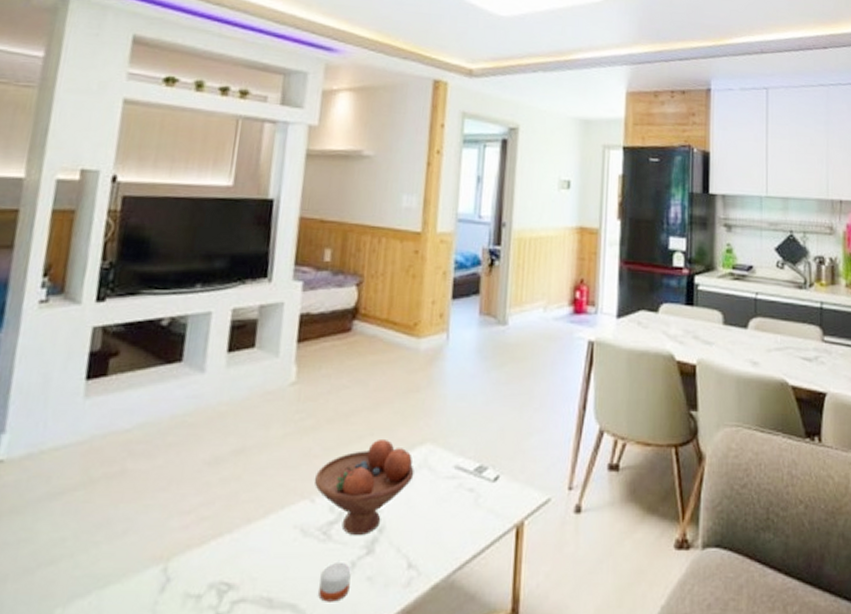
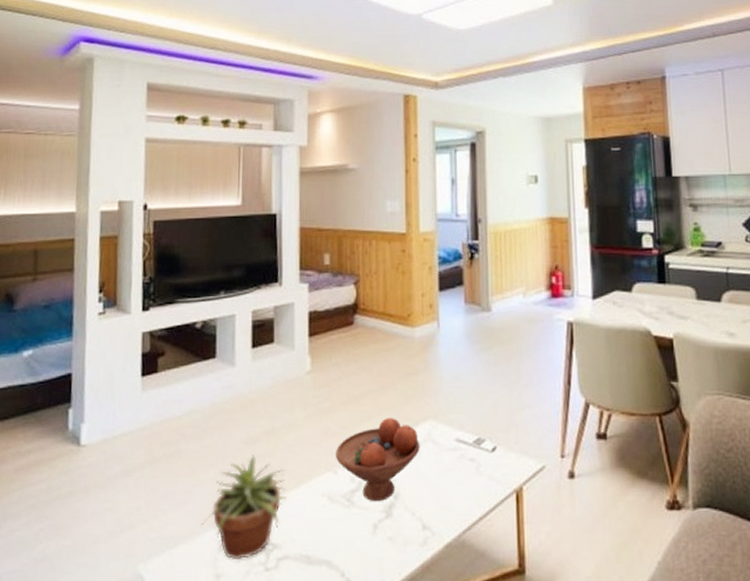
potted plant: none [141,478,253,604] -> present [201,455,287,561]
candle: present [318,561,351,602] -> none [349,524,374,559]

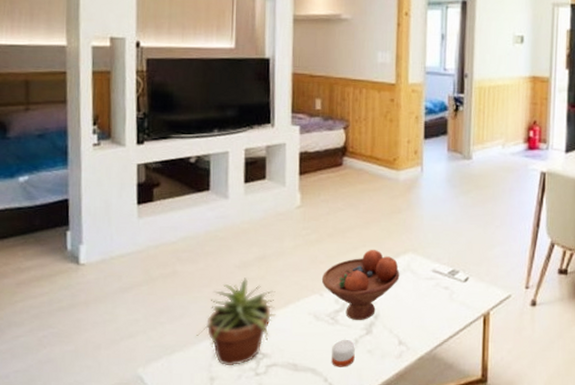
candle: none [349,524,374,559] -> present [331,339,355,367]

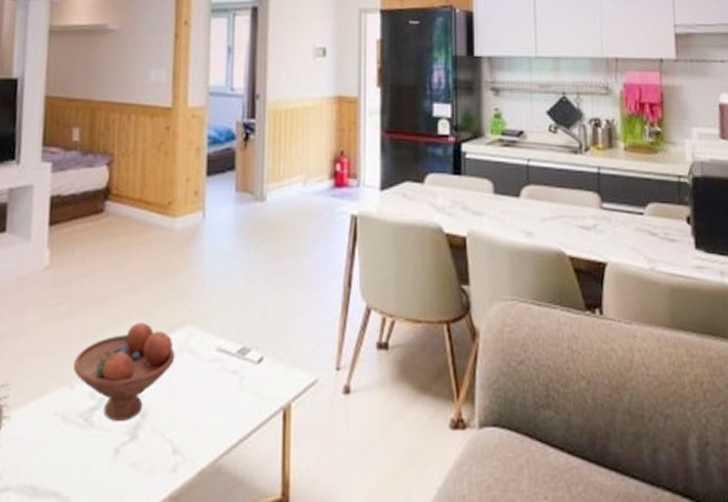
candle: present [331,339,355,367] -> none [83,448,115,489]

